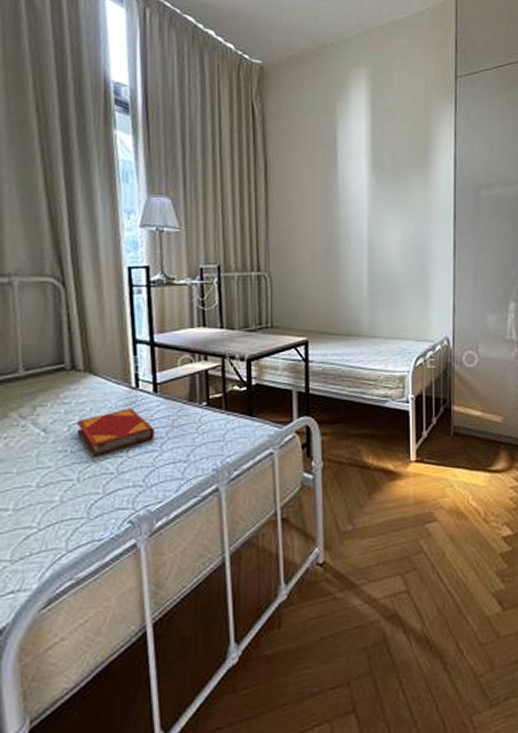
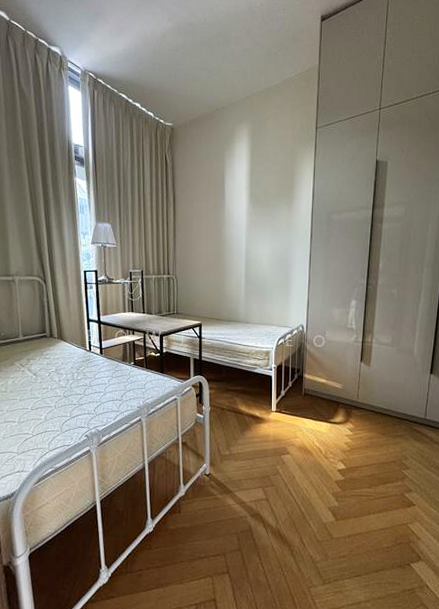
hardback book: present [77,408,155,457] -> none [54,364,101,393]

